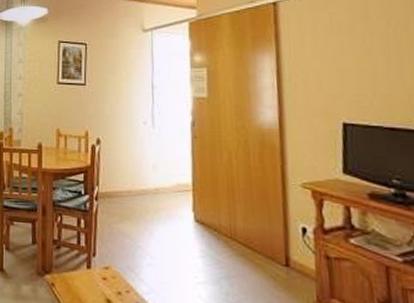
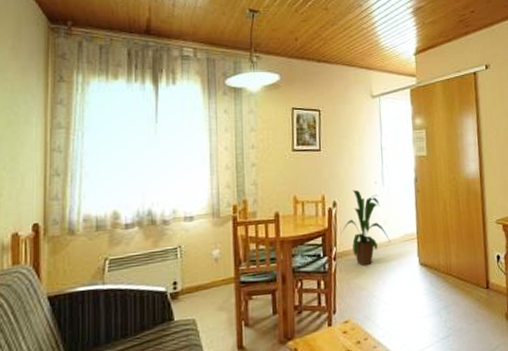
house plant: none [103,128,161,212] -> present [340,189,391,266]

